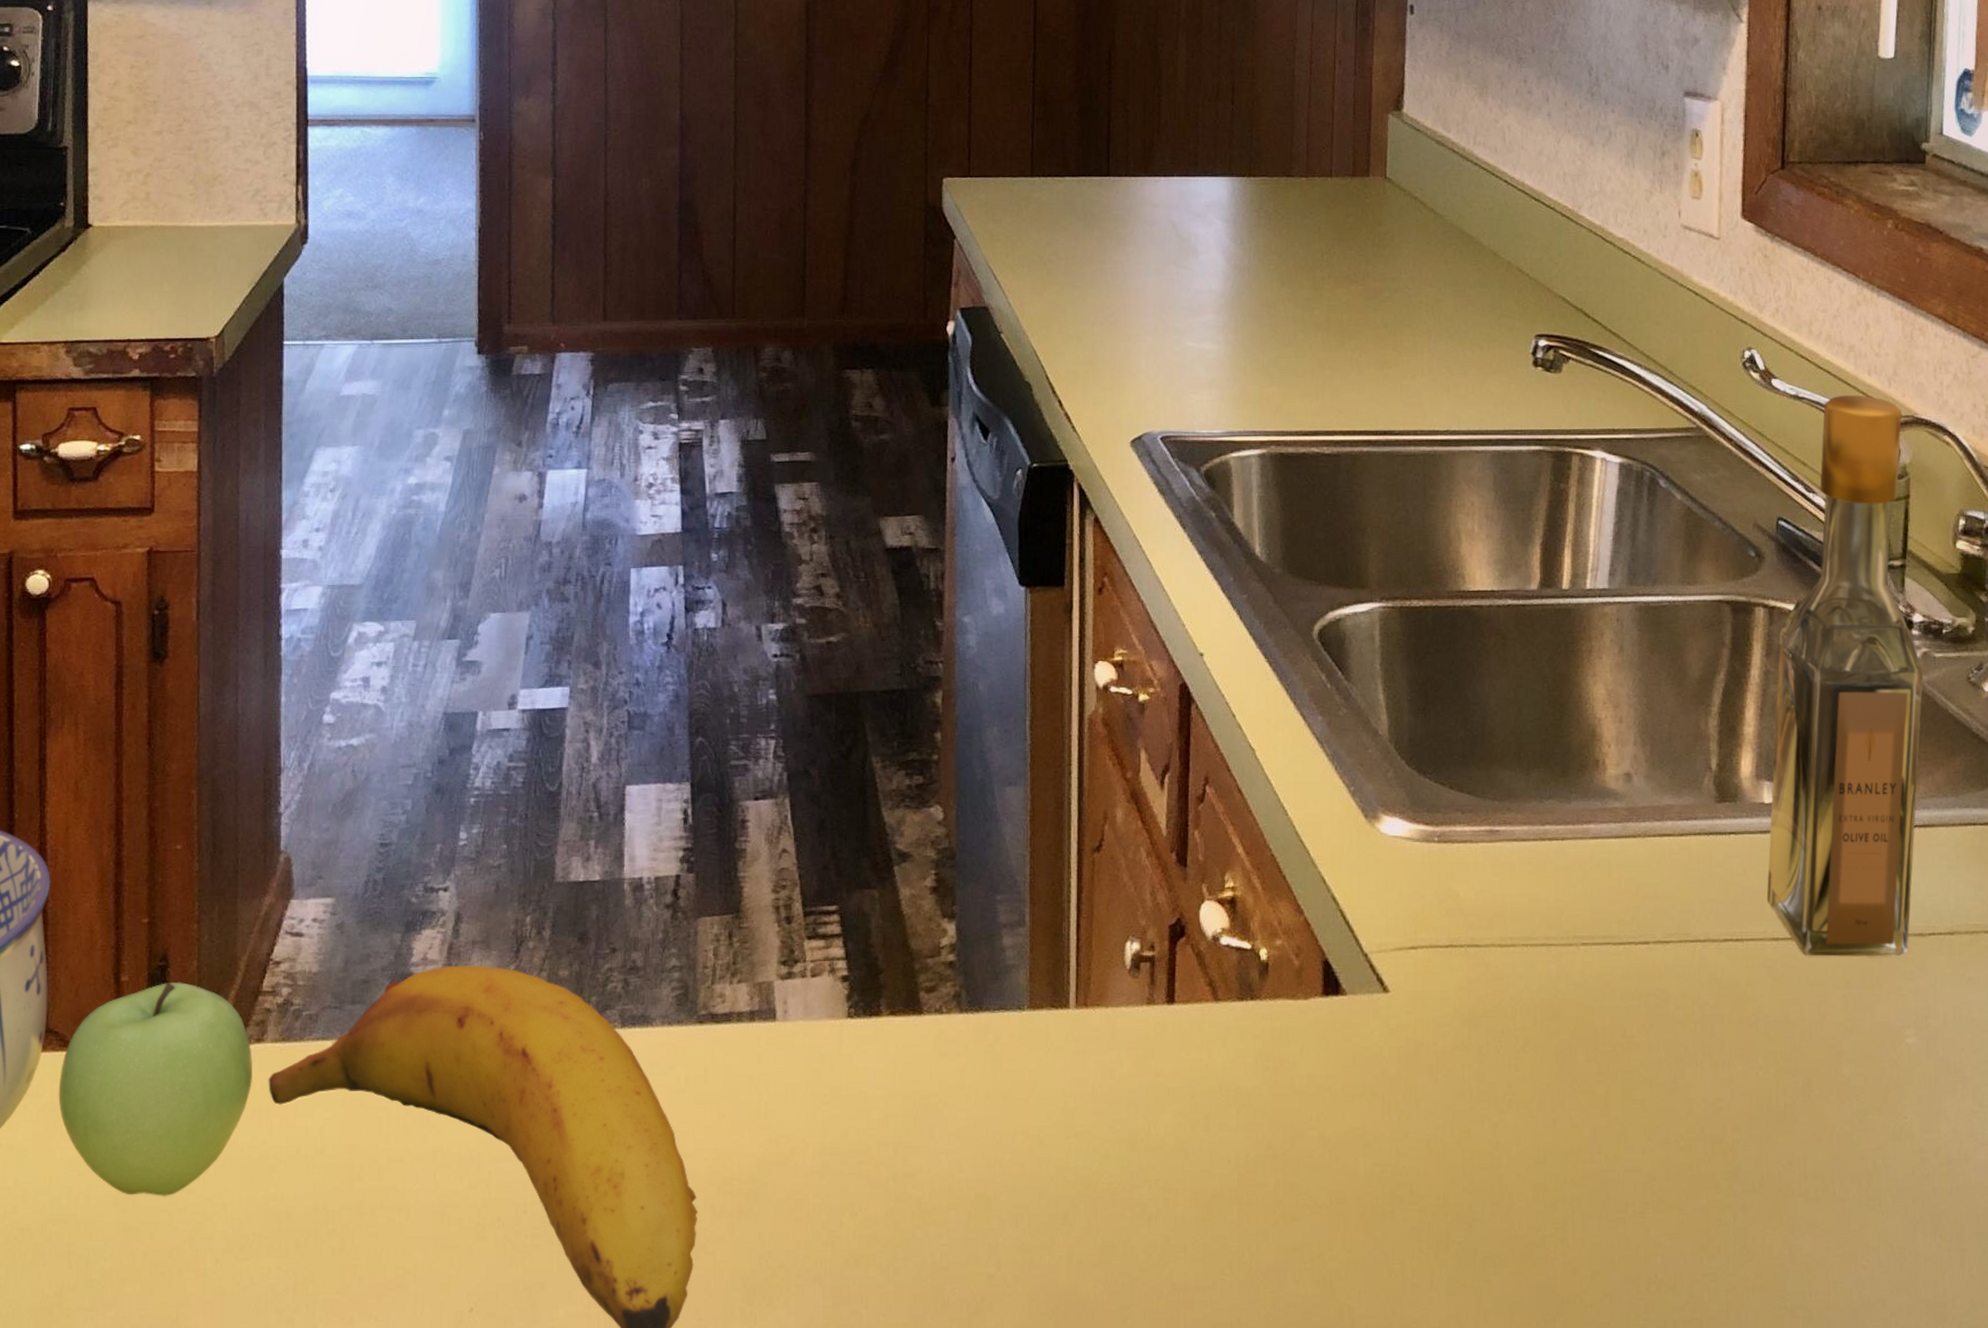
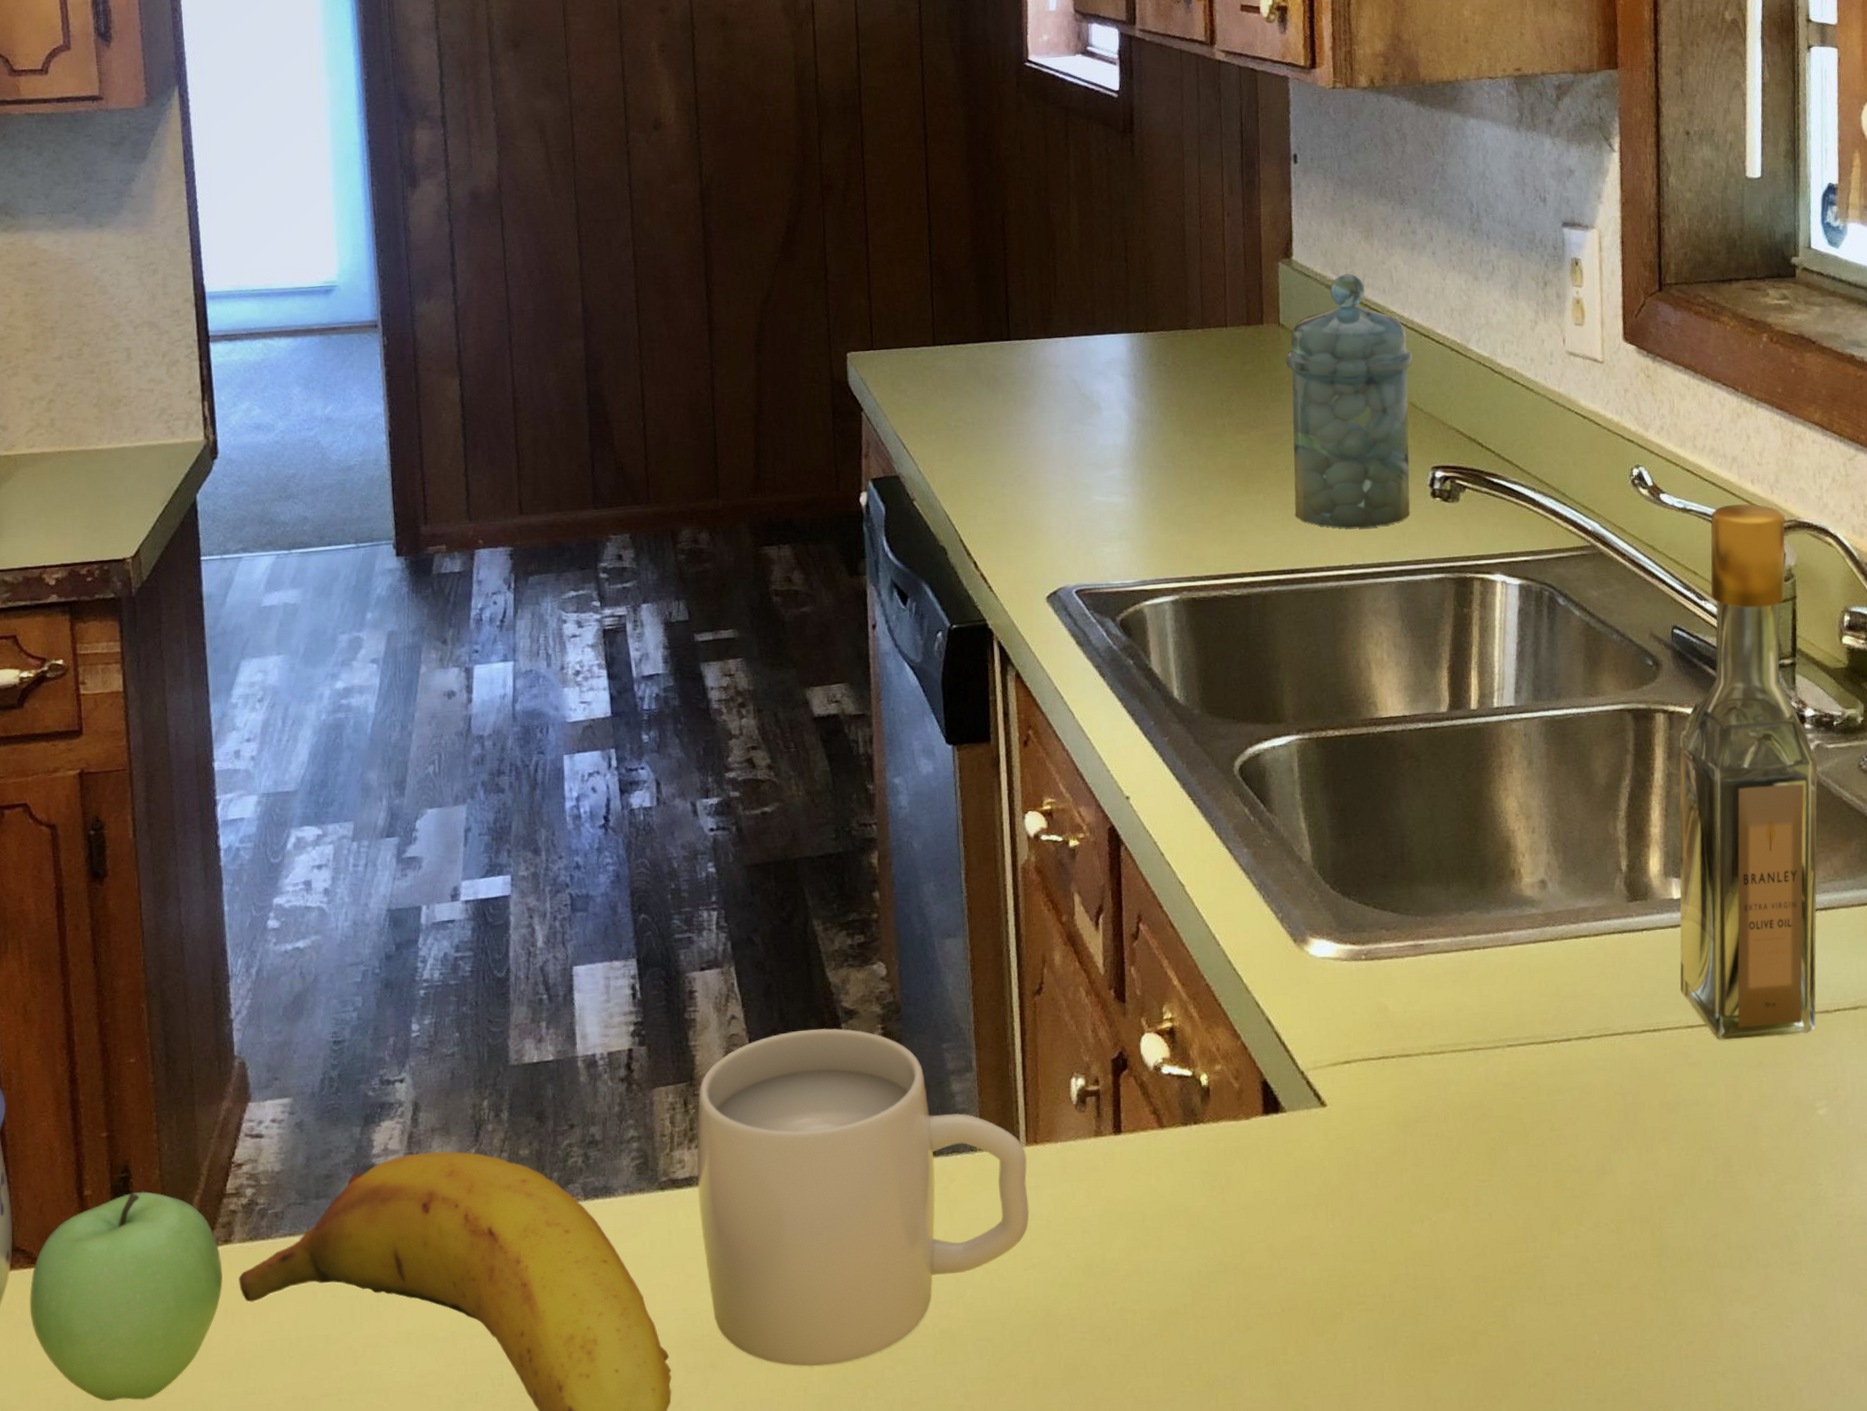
mug: none [737,869,1076,1221] -> present [696,1028,1030,1367]
canister: none [1391,130,1522,392] -> present [1286,274,1413,528]

